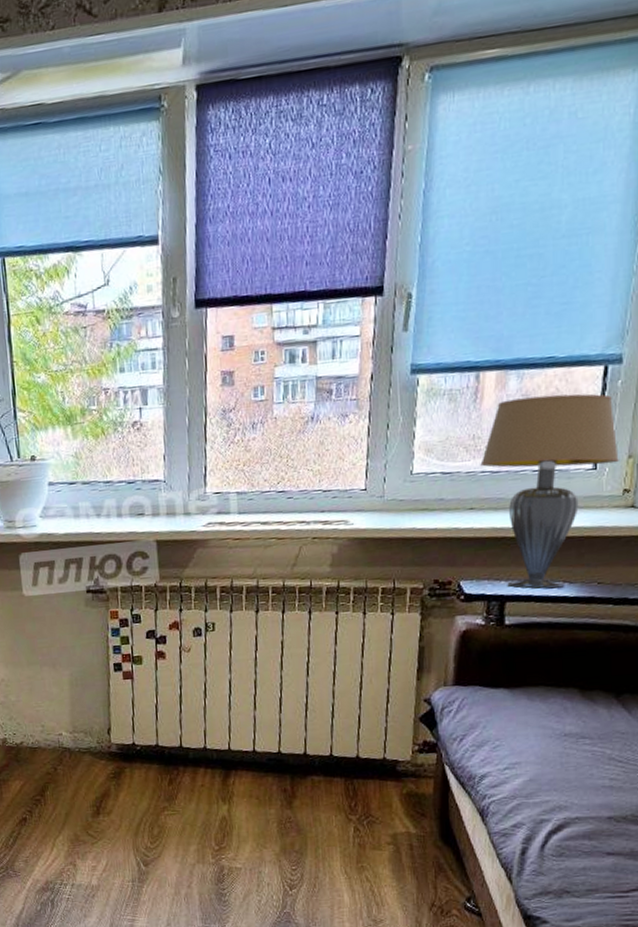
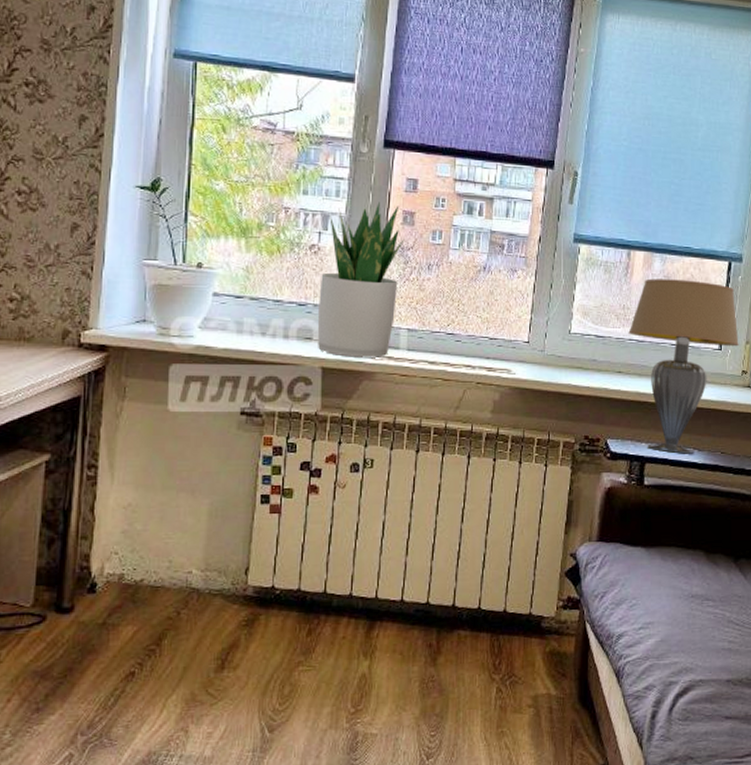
planter: none [146,367,226,528] -> present [317,202,405,358]

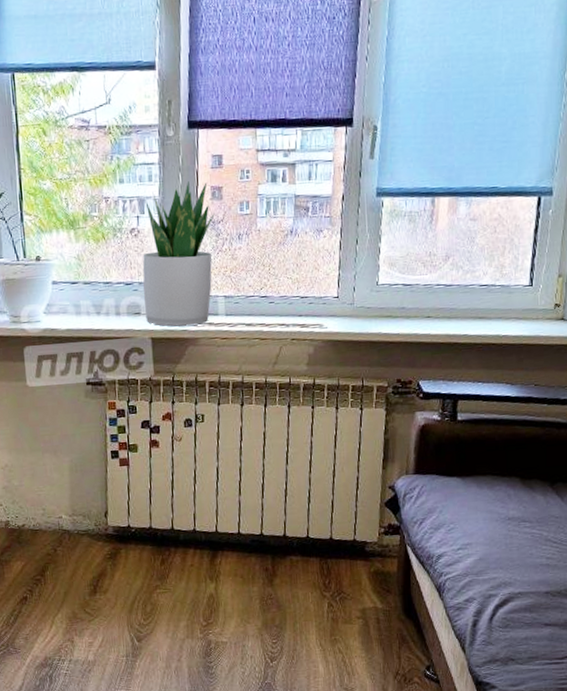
table lamp: present [628,278,739,454] -> none [436,220,551,389]

